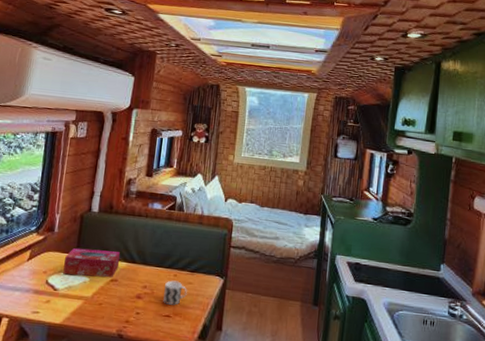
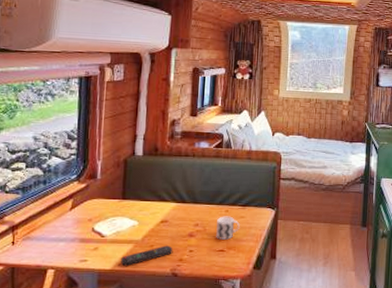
tissue box: present [63,248,120,278] -> none [110,192,169,221]
remote control: none [70,305,120,322] -> present [121,245,172,266]

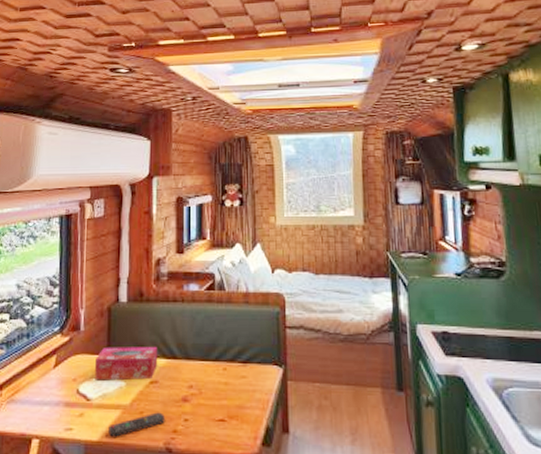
tissue box: none [110,192,169,221] -> present [95,346,158,381]
cup: present [216,216,240,240] -> none [214,375,241,406]

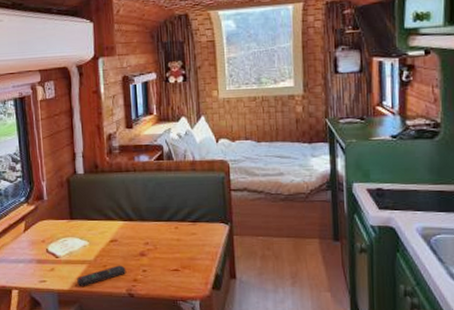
tissue box: present [95,346,158,381] -> none [60,210,116,241]

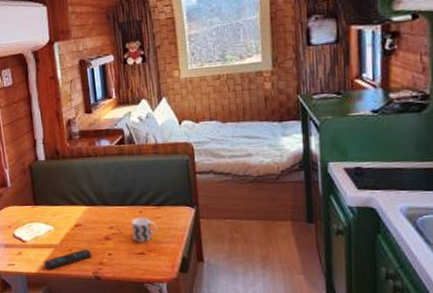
cup: none [167,233,192,258] -> present [131,217,157,242]

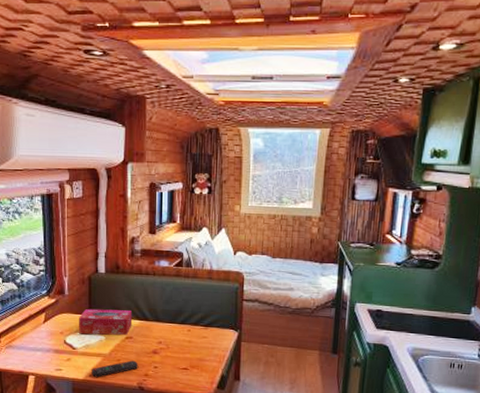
tissue box: none [24,196,80,226] -> present [79,308,133,336]
cup: present [131,217,157,242] -> none [179,335,202,359]

